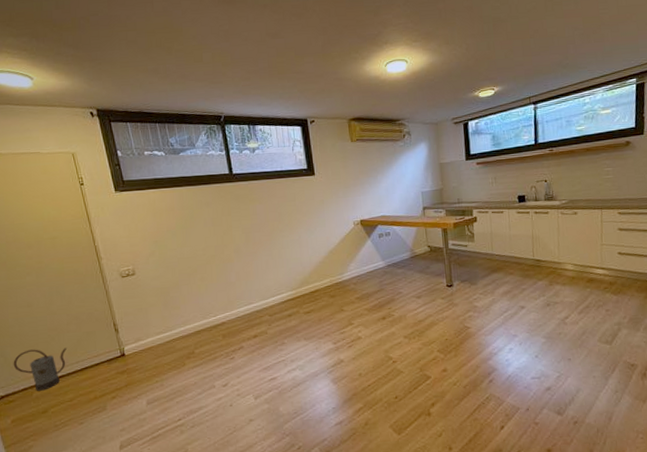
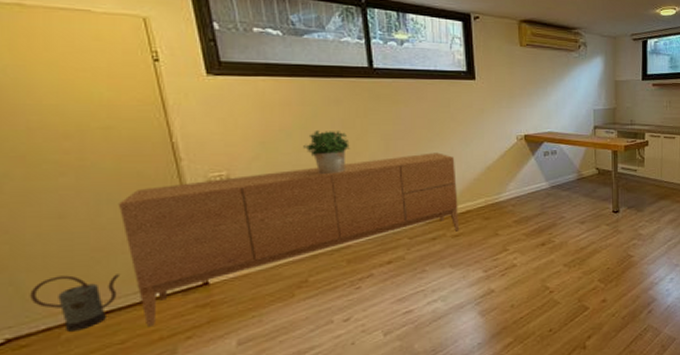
sideboard: none [63,241,311,389] -> present [118,152,460,328]
potted plant: none [185,228,219,264] -> present [303,129,350,174]

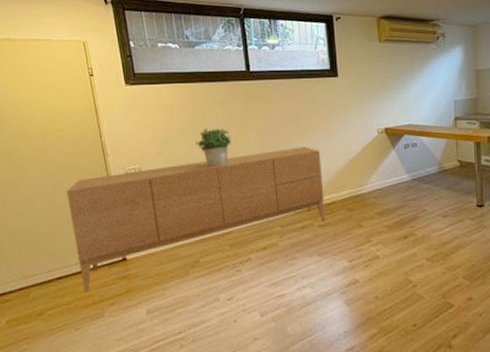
watering can: present [30,274,119,332] -> none [11,247,67,292]

